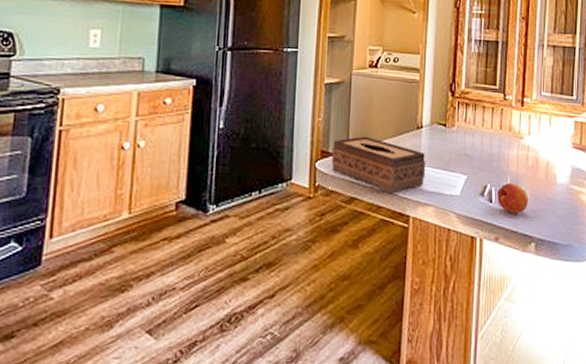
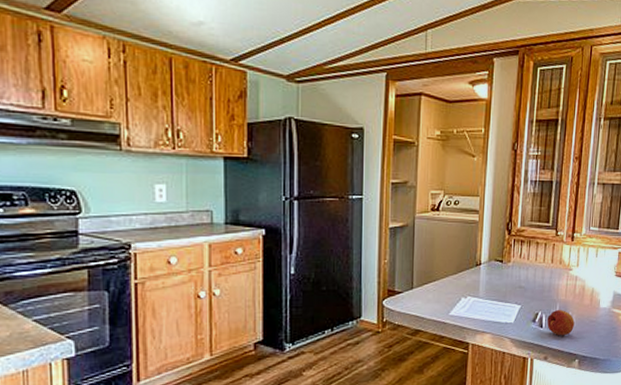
tissue box: present [331,136,426,194] -> none [398,275,484,325]

